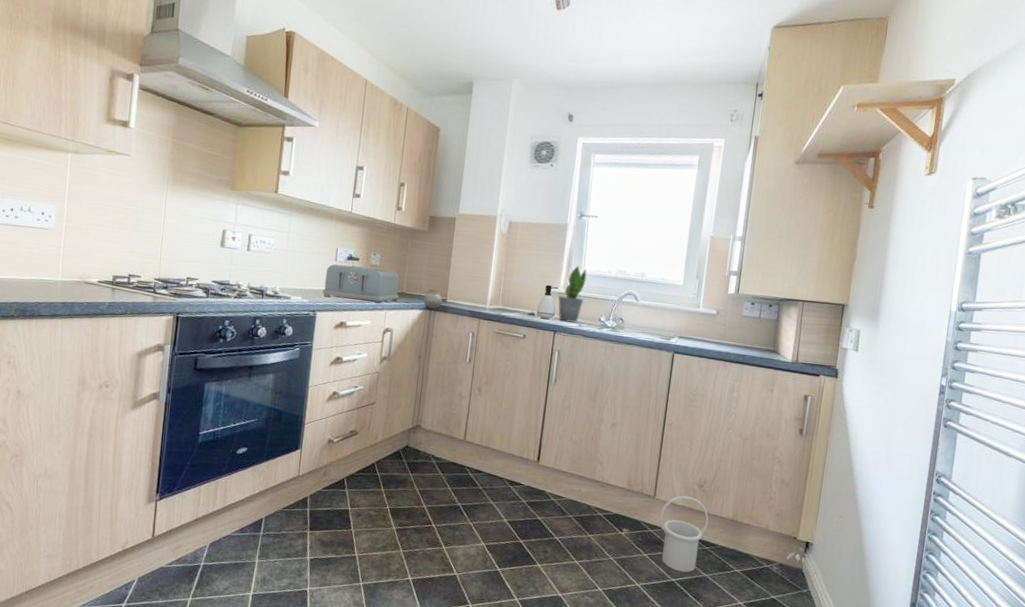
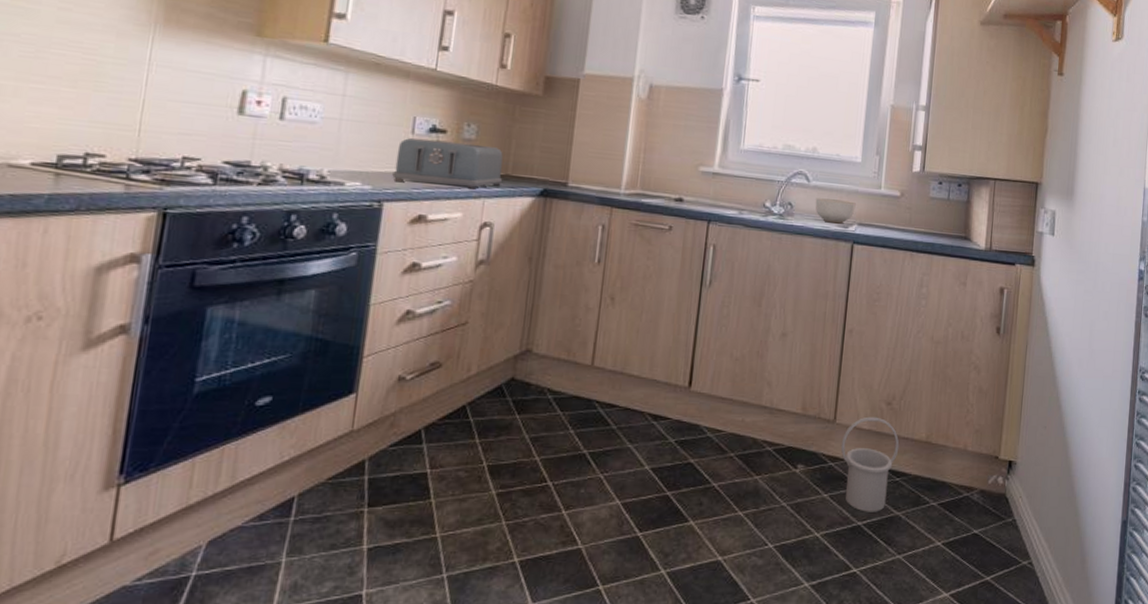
jar: present [423,288,443,310] -> none [536,168,563,197]
soap dispenser: present [536,285,559,320] -> none [685,163,713,207]
potted plant: present [558,265,587,323] -> none [712,139,748,210]
bowl: none [642,314,677,337] -> present [815,198,856,224]

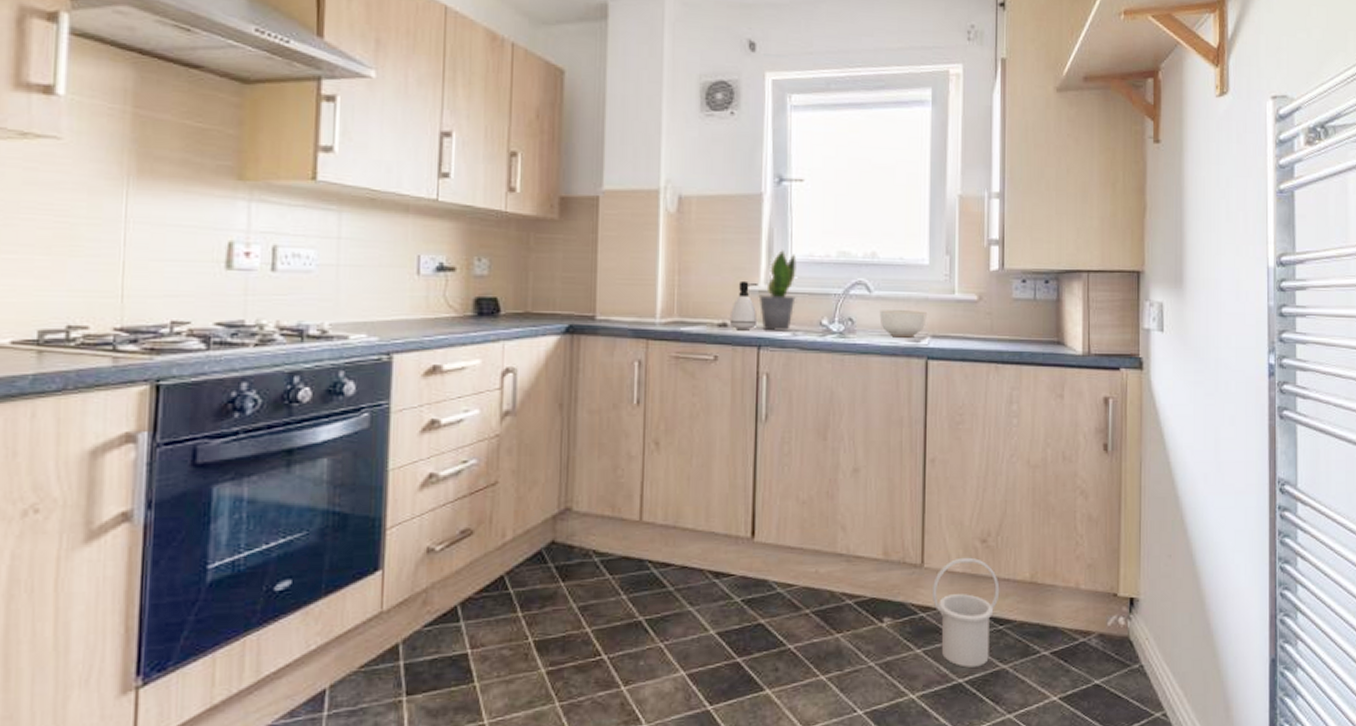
toaster: present [392,137,503,190] -> none [400,279,523,332]
soap dispenser: none [685,163,713,207] -> present [729,282,758,331]
potted plant: none [712,139,748,210] -> present [760,250,797,331]

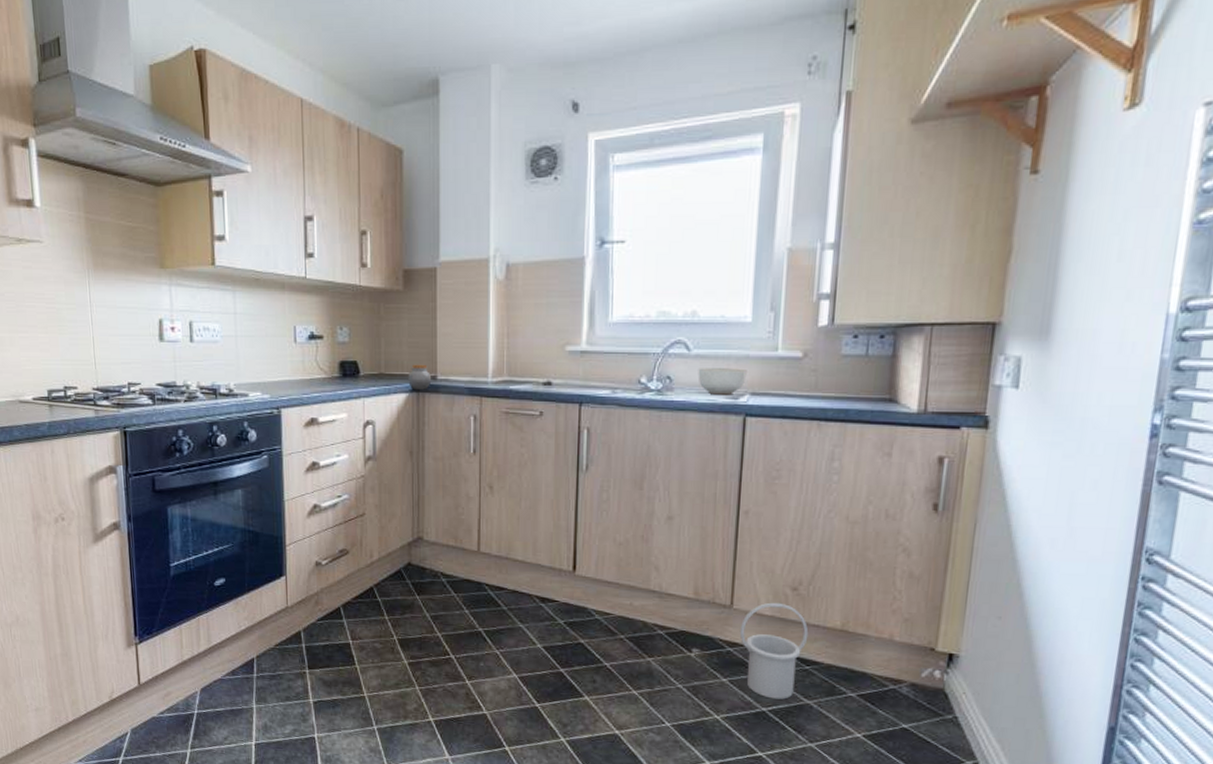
jar: none [561,302,590,333] -> present [408,364,432,391]
soap dispenser: present [729,282,758,331] -> none [553,343,580,389]
potted plant: present [760,250,797,331] -> none [581,312,617,389]

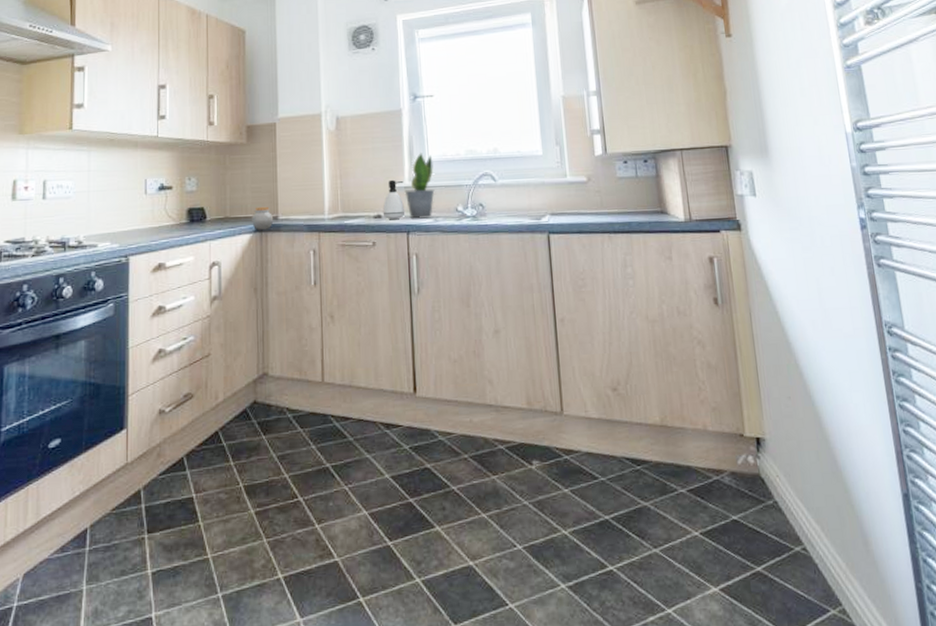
soap dispenser: none [553,343,580,389] -> present [382,180,404,220]
potted plant: none [581,312,617,389] -> present [406,153,435,219]
bowl: present [698,368,747,395] -> none [504,193,545,217]
bucket: present [739,602,809,700] -> none [572,404,634,505]

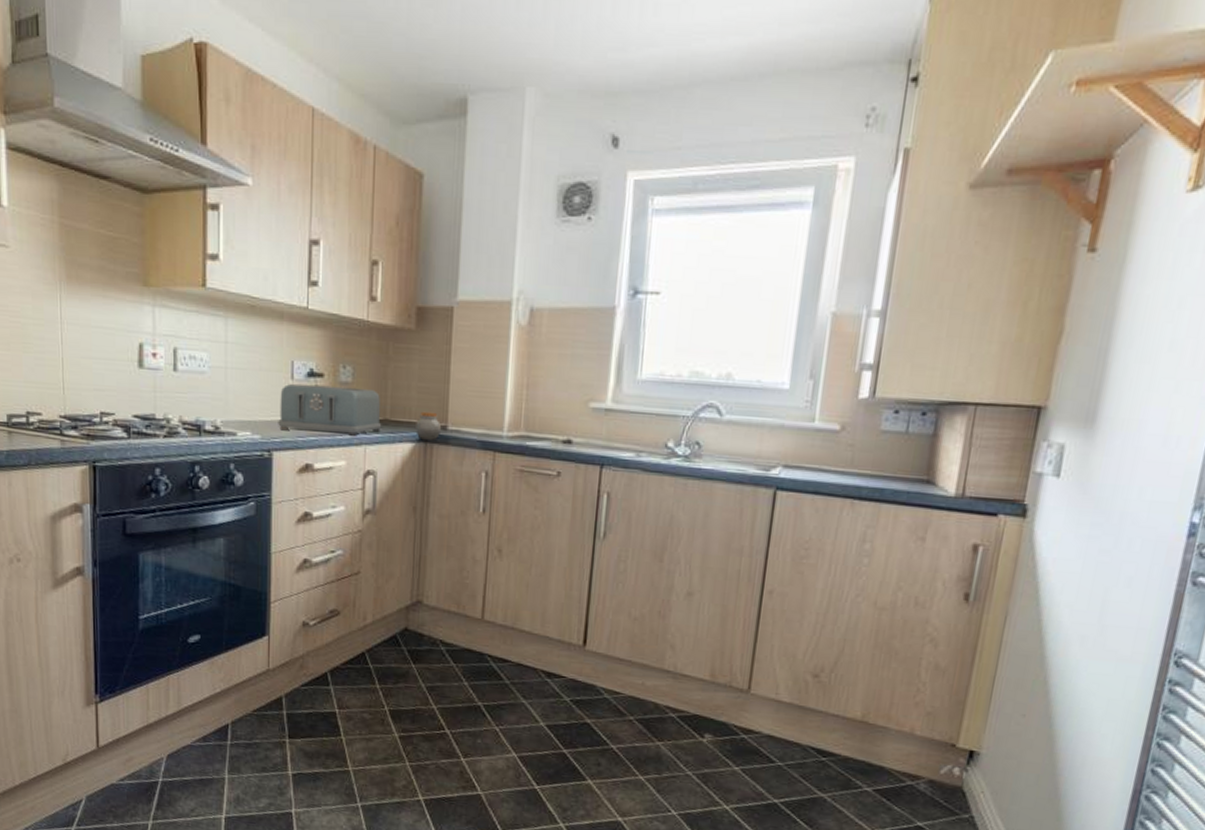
toaster: none [134,194,223,238] -> present [278,383,382,436]
soap dispenser: present [382,180,404,220] -> none [574,399,605,449]
potted plant: present [406,153,435,219] -> none [605,368,646,452]

